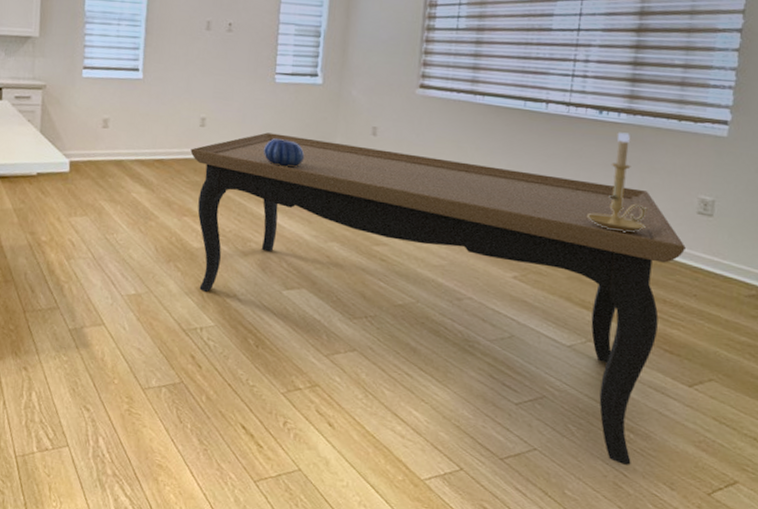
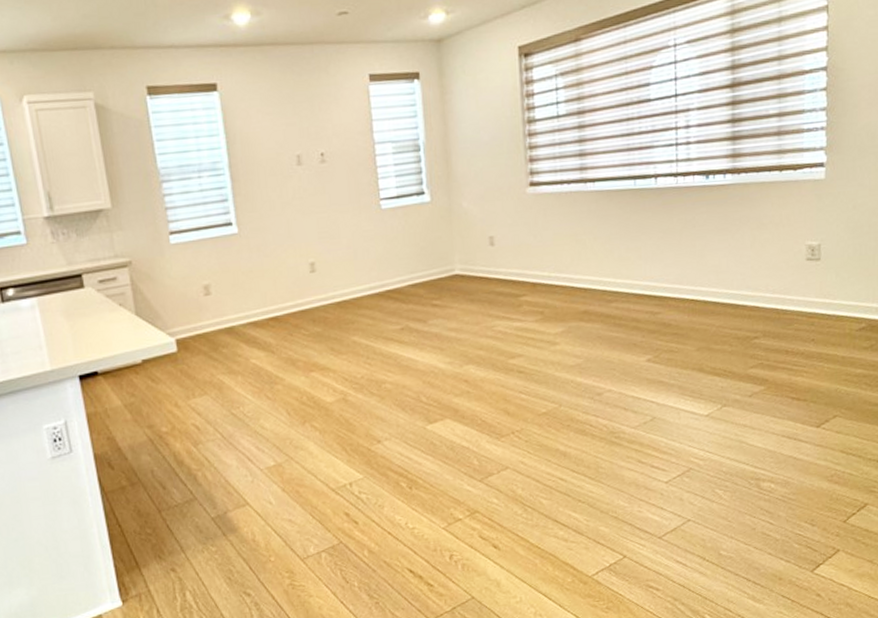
dining table: present [190,132,686,465] -> none [305,247,800,514]
decorative bowl: present [263,138,305,168] -> none [382,268,426,298]
candle holder: present [586,132,648,233] -> none [707,193,762,294]

